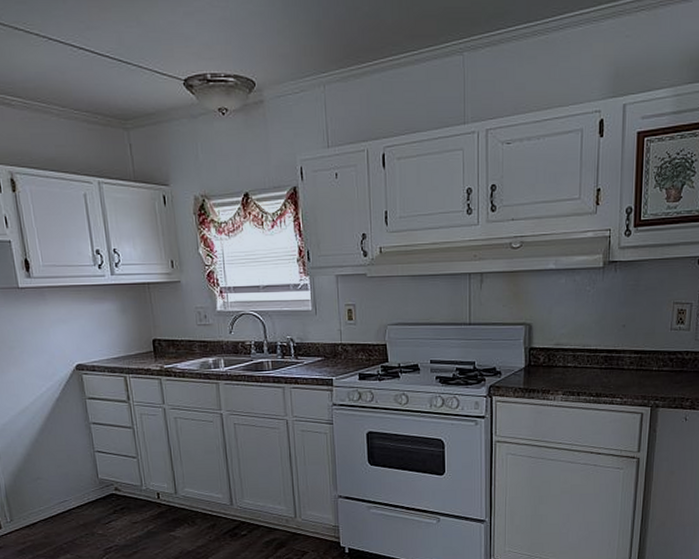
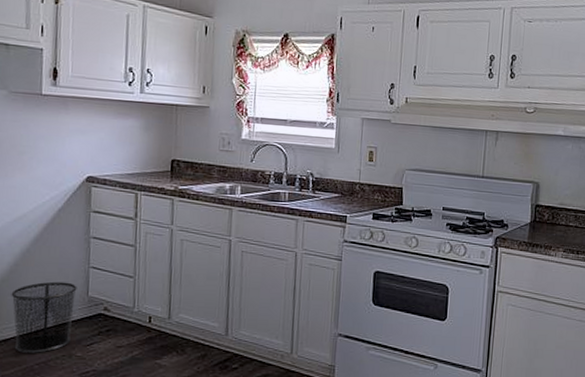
trash can: none [29,467,91,534] -> present [11,281,77,353]

